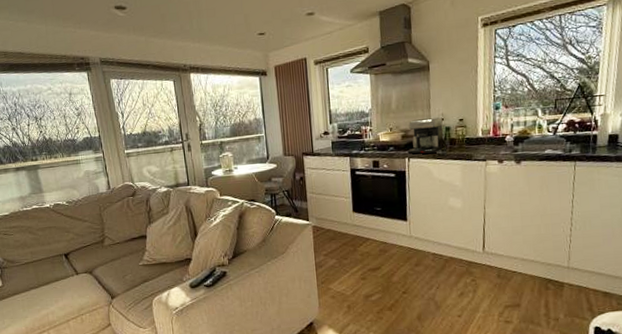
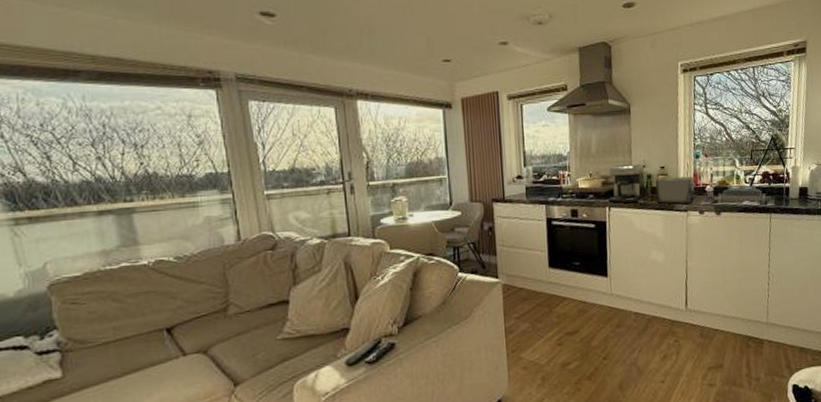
toaster: none [453,127,495,155] -> present [655,176,696,205]

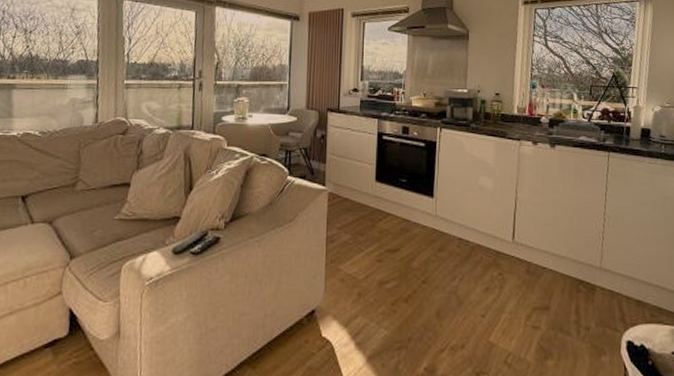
toaster: present [655,176,696,205] -> none [489,104,531,133]

